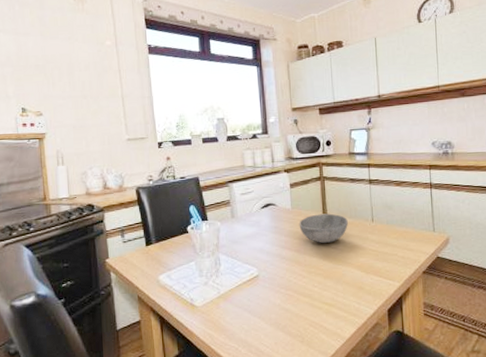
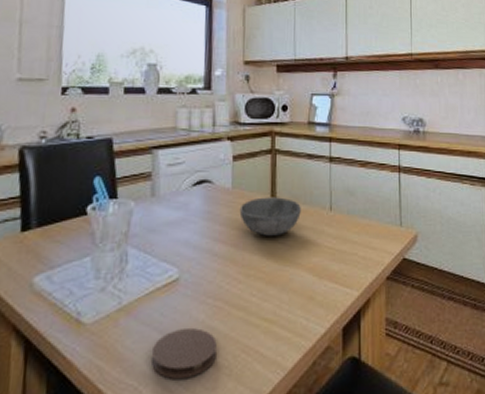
coaster: none [244,309,291,343] -> present [151,328,217,379]

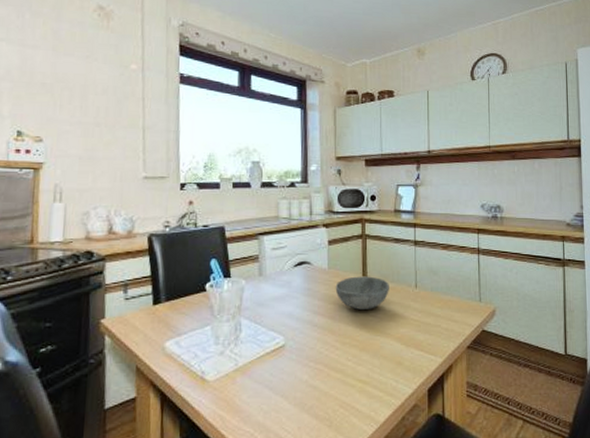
coaster: present [151,328,217,379] -> none [263,387,319,428]

